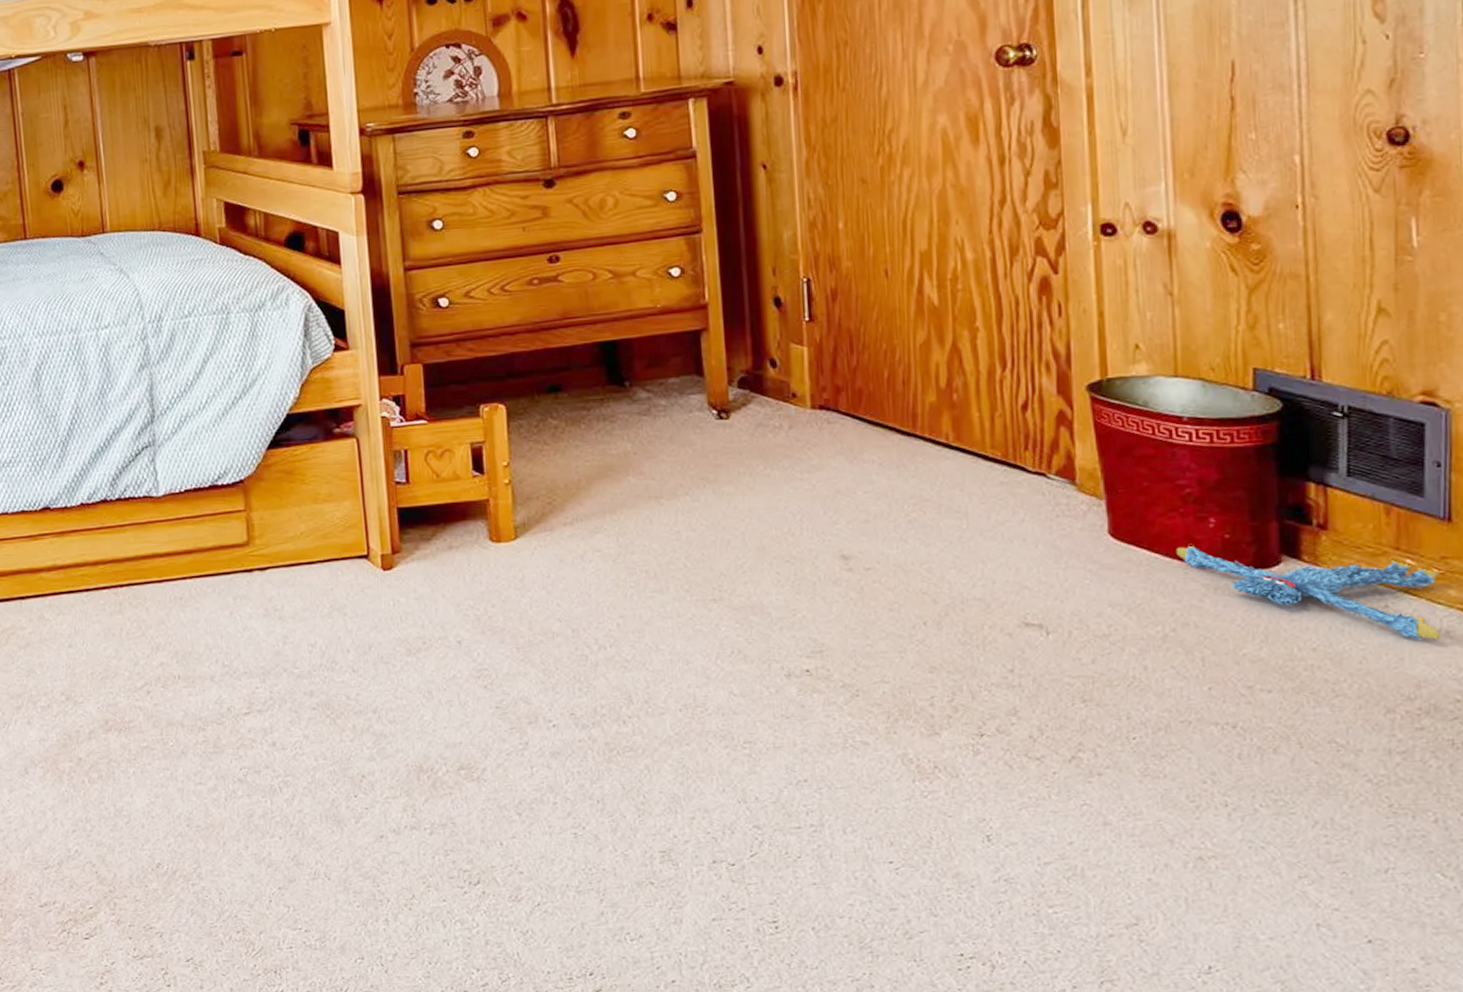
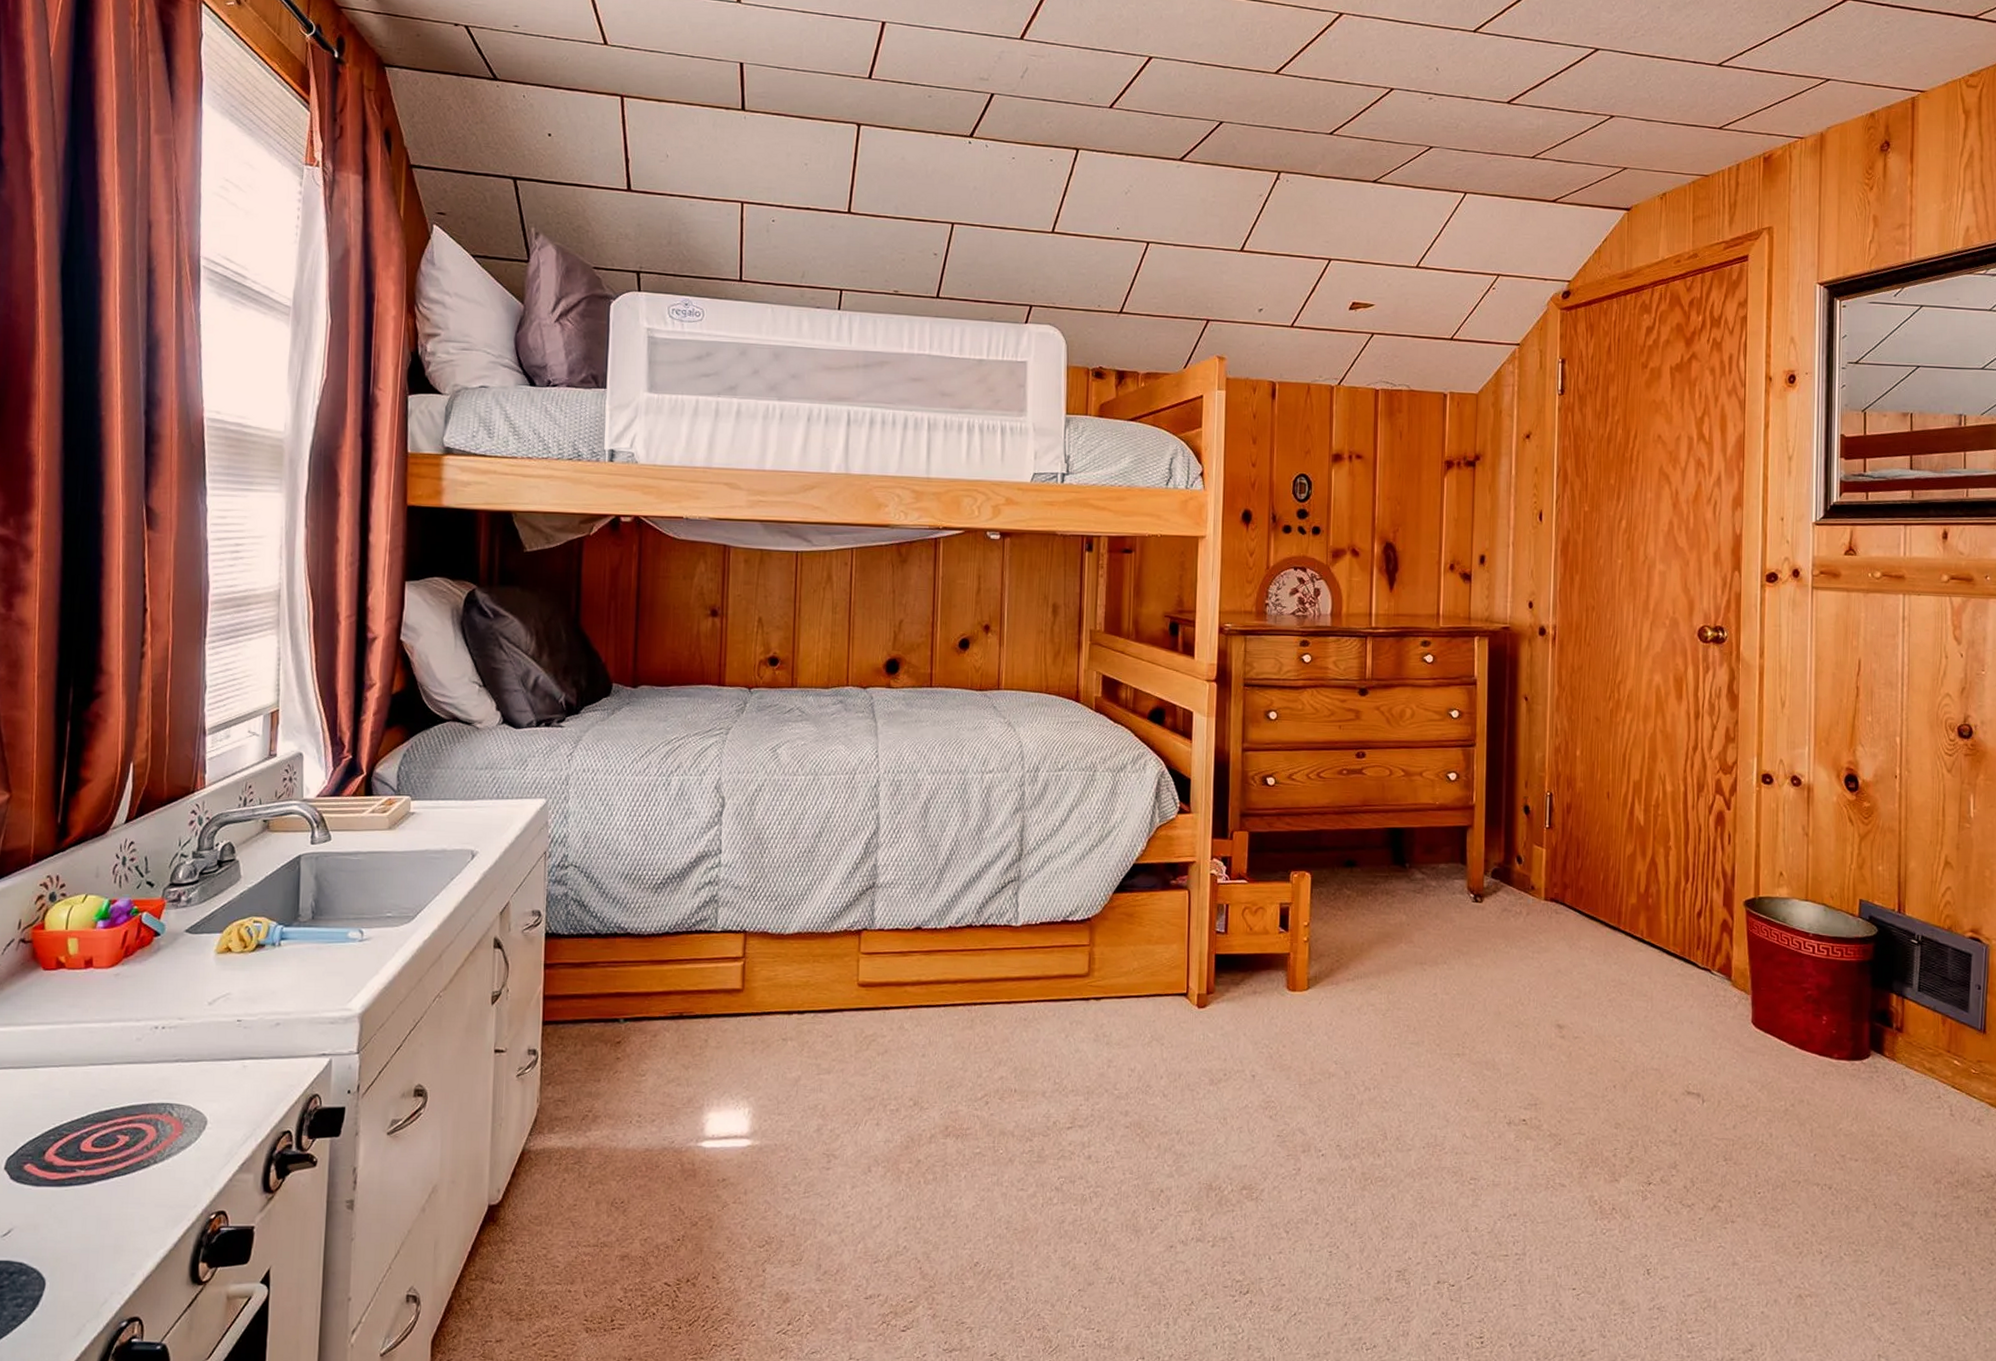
plush toy: present [1175,545,1441,640] -> none [1798,1037,1977,1126]

